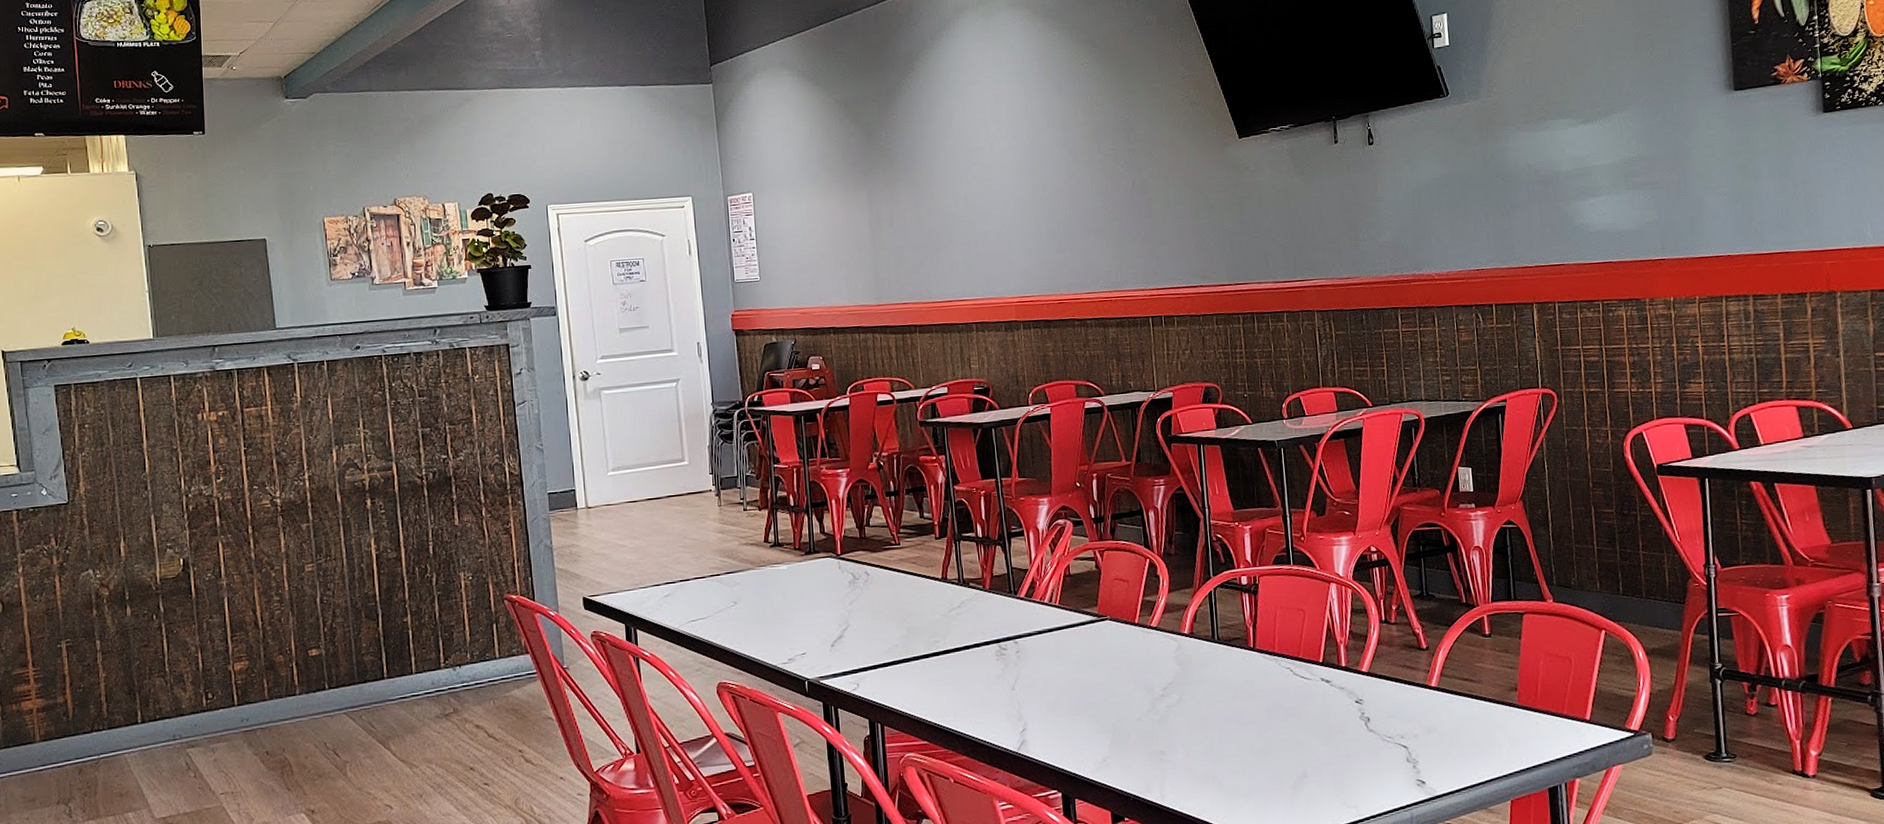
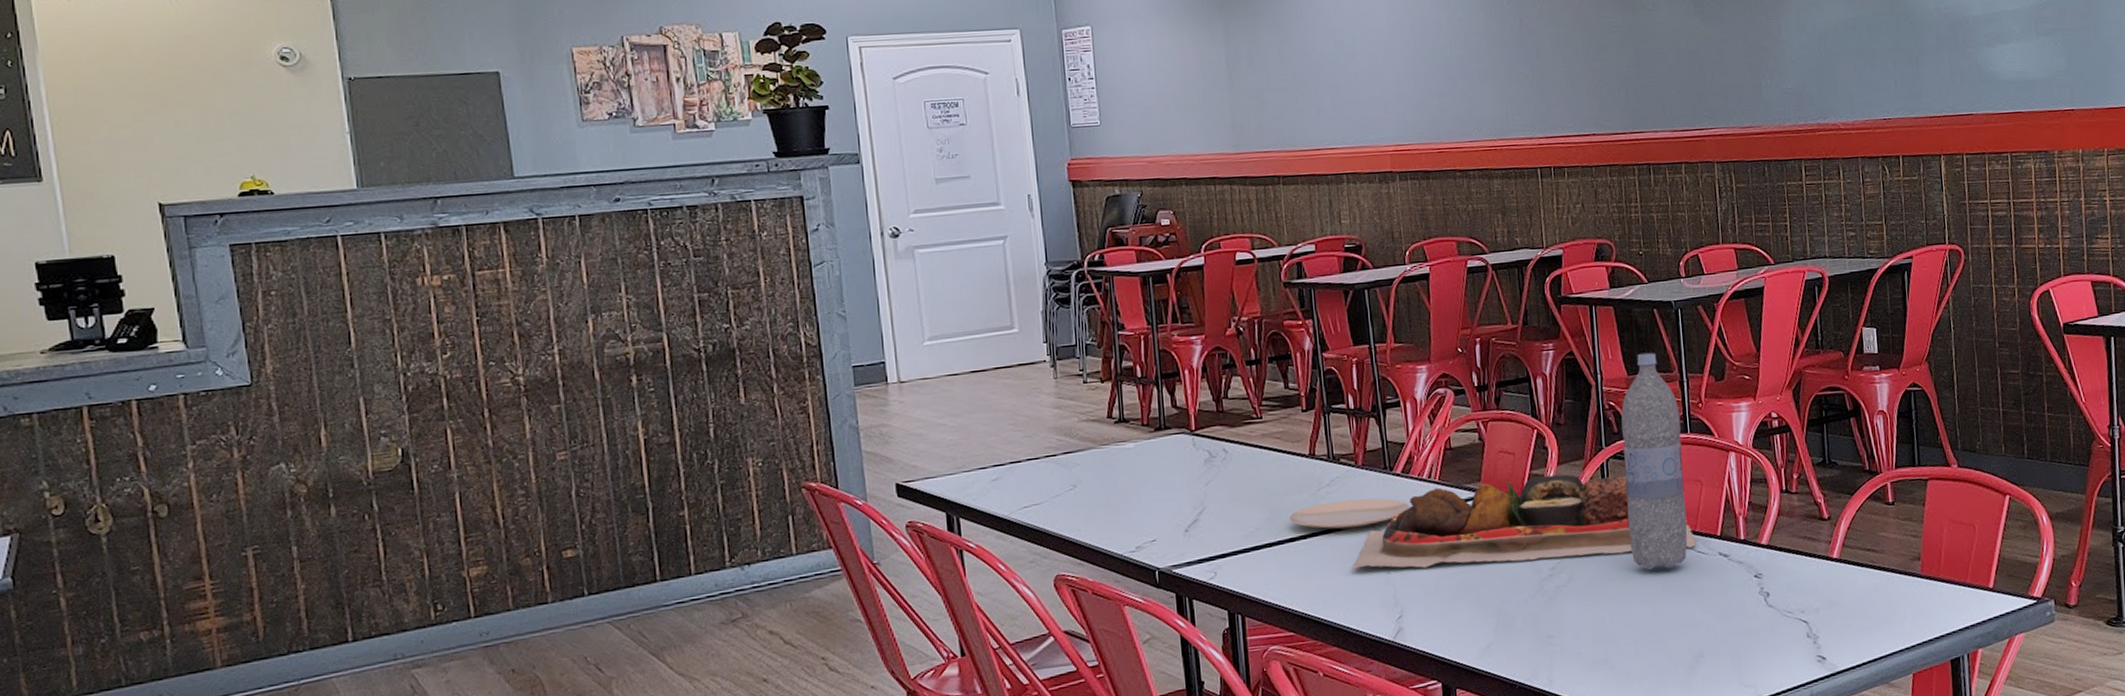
plate: none [924,619,1033,648] -> present [1289,498,1410,530]
food tray: none [979,601,1300,685] -> present [1351,474,1697,569]
water bottle: none [1227,488,1291,693] -> present [1621,352,1688,570]

